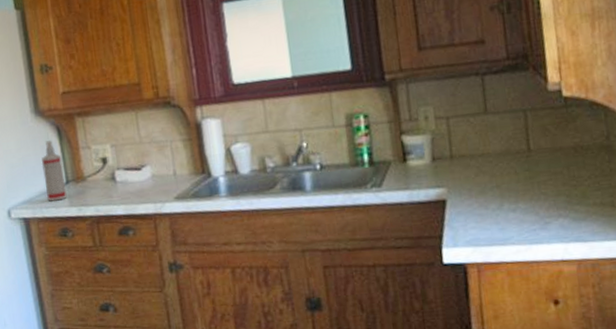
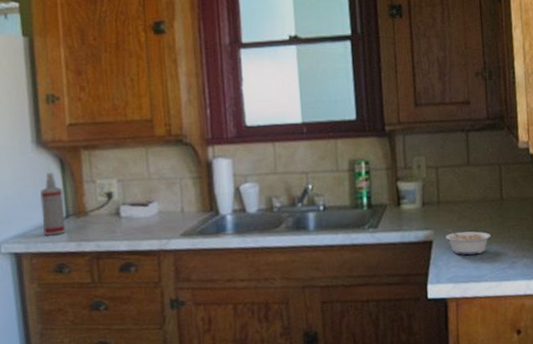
legume: none [461,185,517,216] -> present [445,228,491,255]

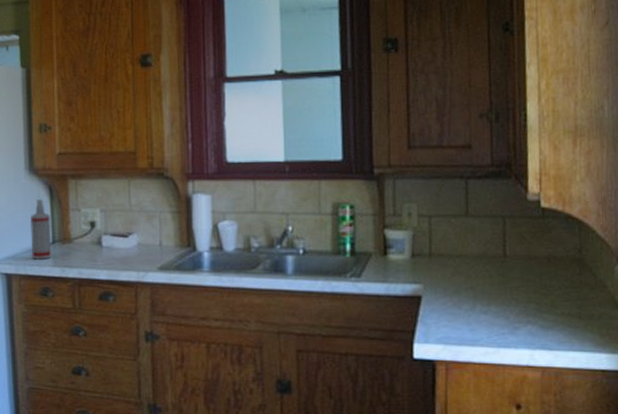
legume: present [445,228,491,255] -> none [437,283,490,316]

